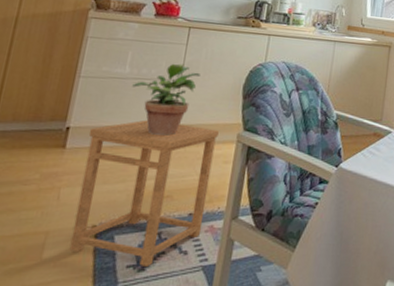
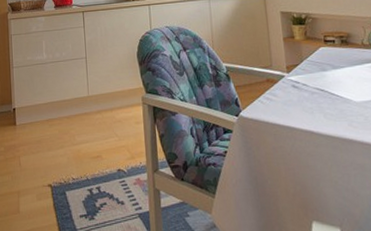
side table: present [69,120,219,266] -> none [29,94,131,216]
potted plant: present [132,63,200,136] -> none [51,44,100,107]

